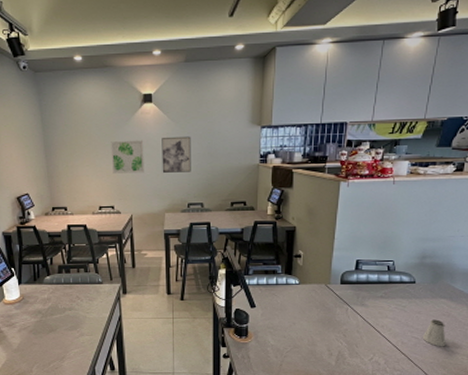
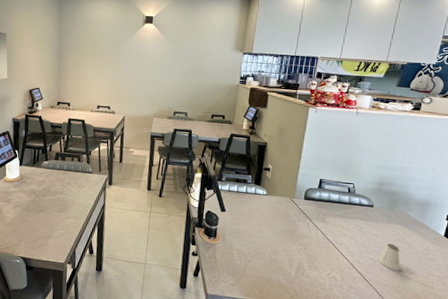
wall art: present [111,140,144,173] -> none [112,52,142,81]
wall art: present [162,136,191,173] -> none [154,53,182,85]

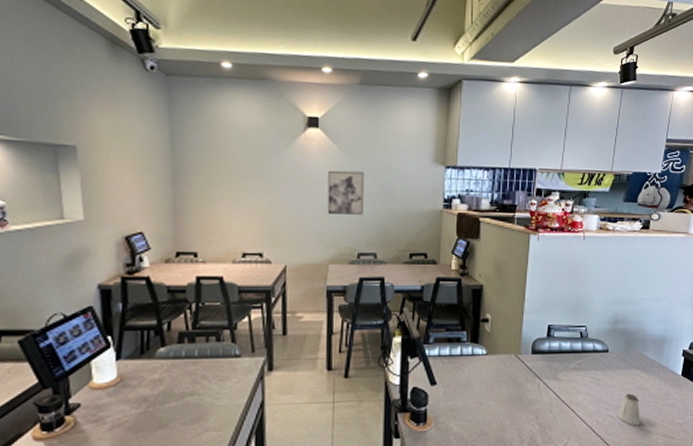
wall art: none [154,53,182,85] -> present [327,170,364,215]

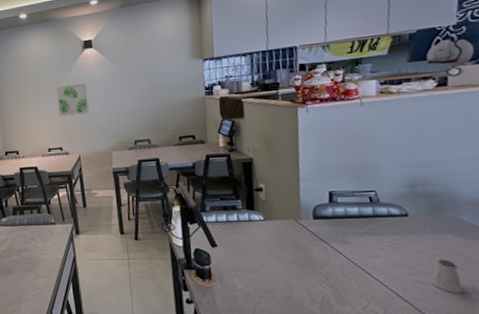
wall art: none [262,170,306,213] -> present [56,83,89,117]
wall art: present [327,170,364,215] -> none [104,75,135,112]

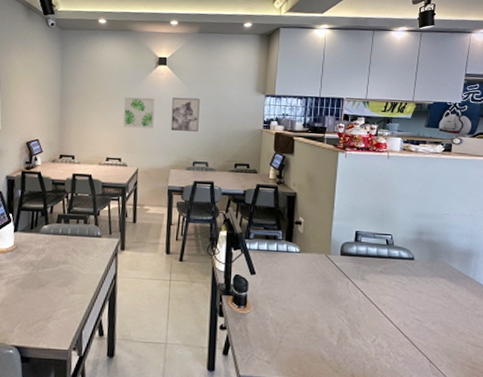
wall art: none [104,75,135,112] -> present [170,97,200,132]
saltshaker: present [429,259,463,294] -> none [424,300,449,332]

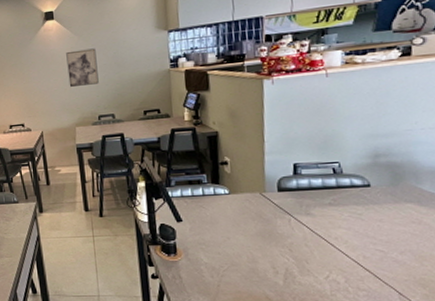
wall art: present [123,97,155,129] -> none [16,56,51,92]

